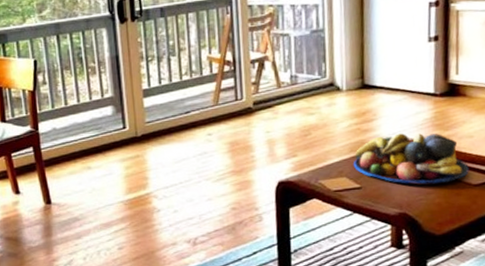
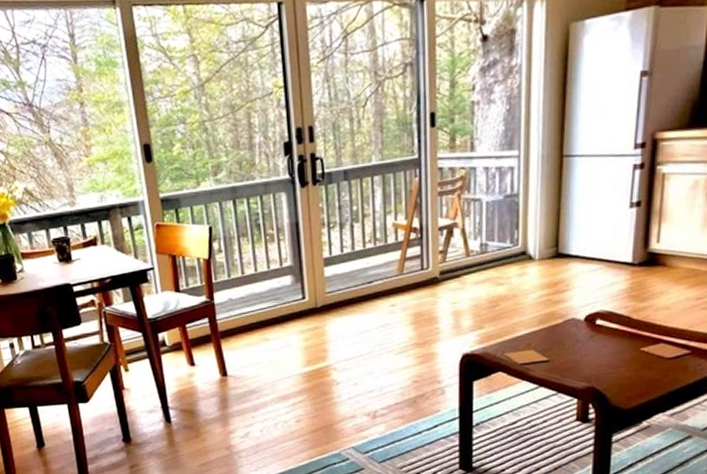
fruit bowl: present [353,133,469,185] -> none [541,304,663,358]

